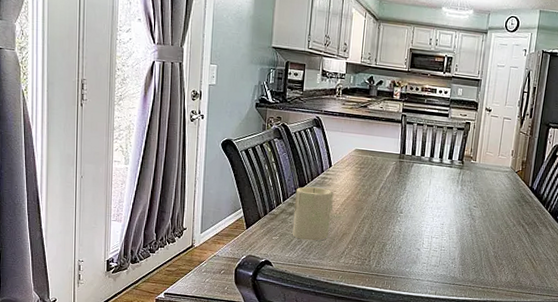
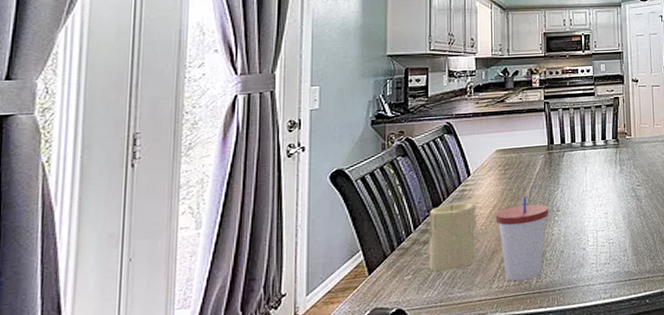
cup: none [348,193,394,263] -> present [495,195,549,282]

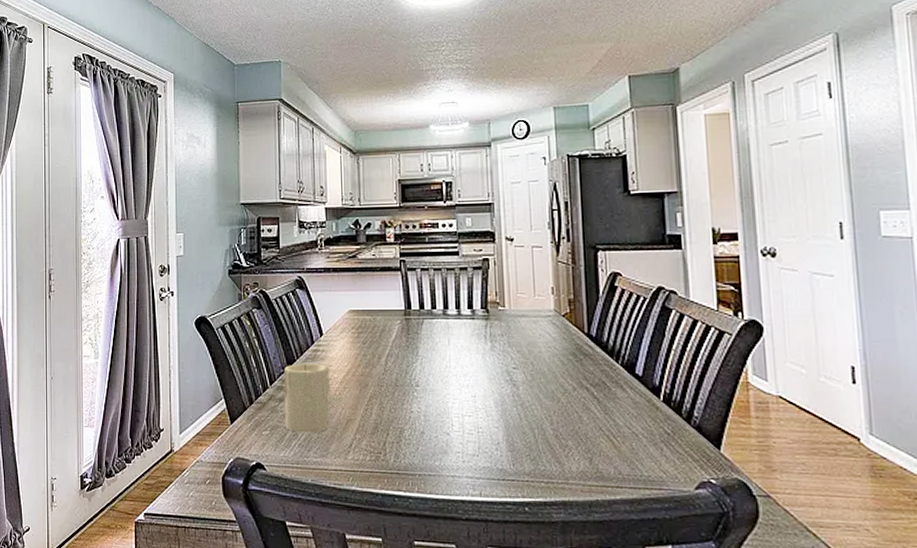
cup: present [495,195,549,282] -> none [349,364,407,457]

